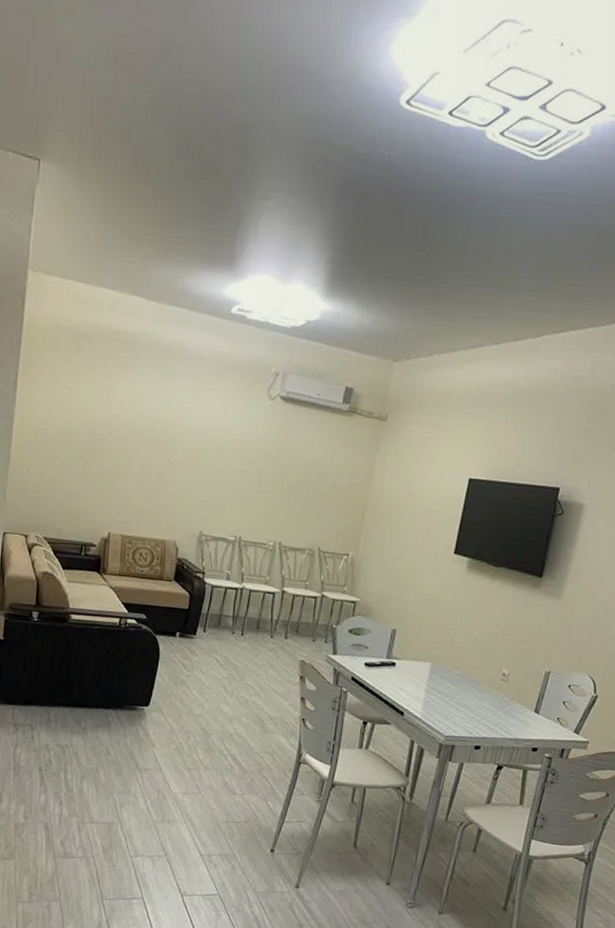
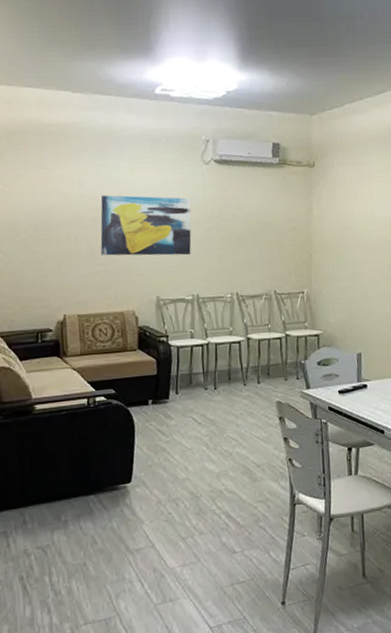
wall art: none [152,416,250,495] -> present [100,195,192,256]

